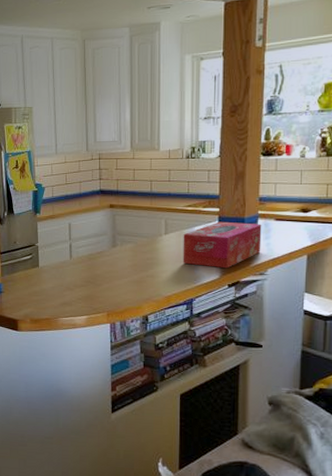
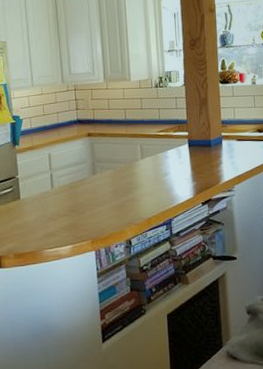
tissue box: present [182,221,262,269] -> none [158,144,227,188]

